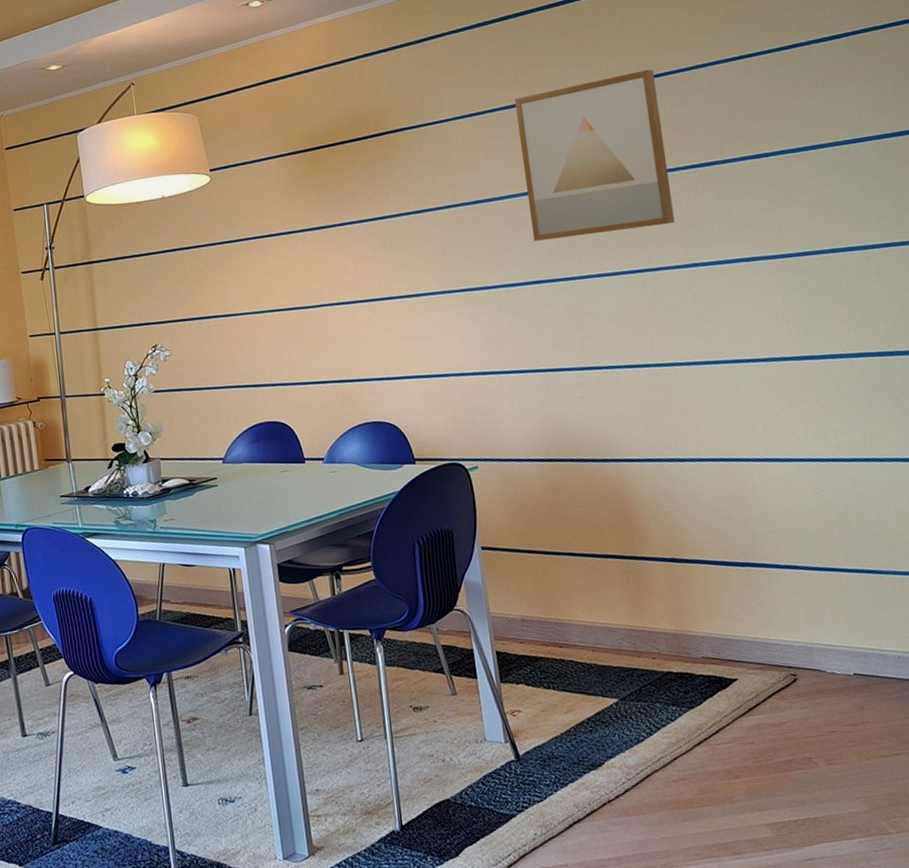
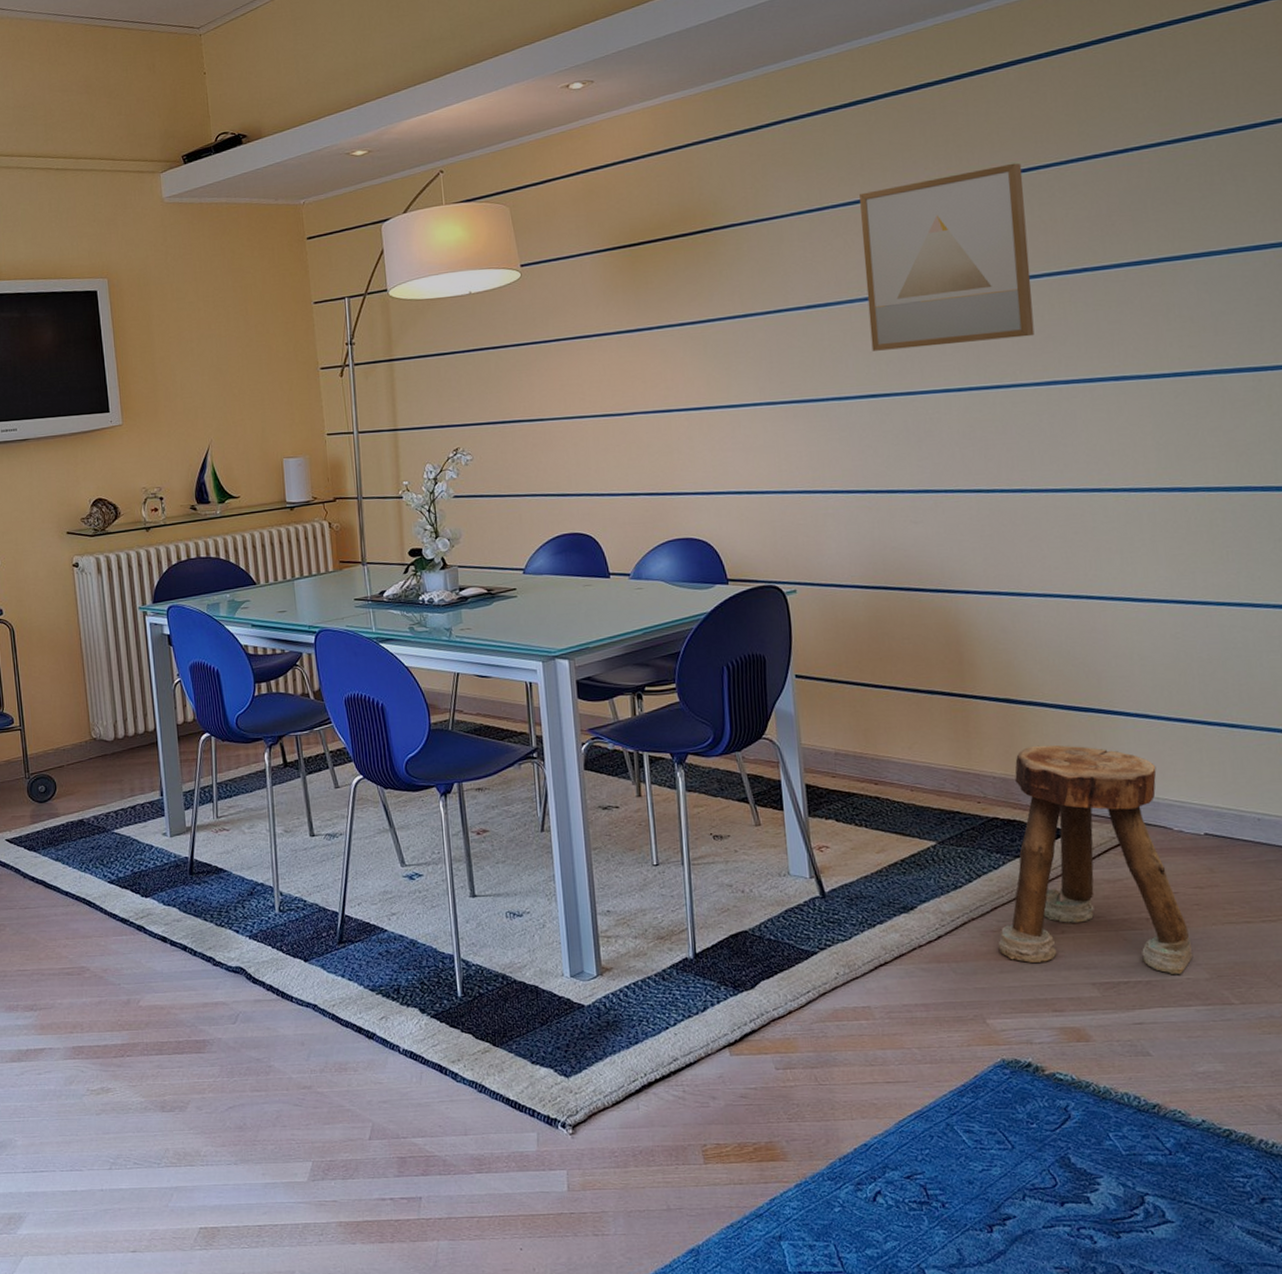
stool: none [679,598,853,810] -> present [998,744,1193,975]

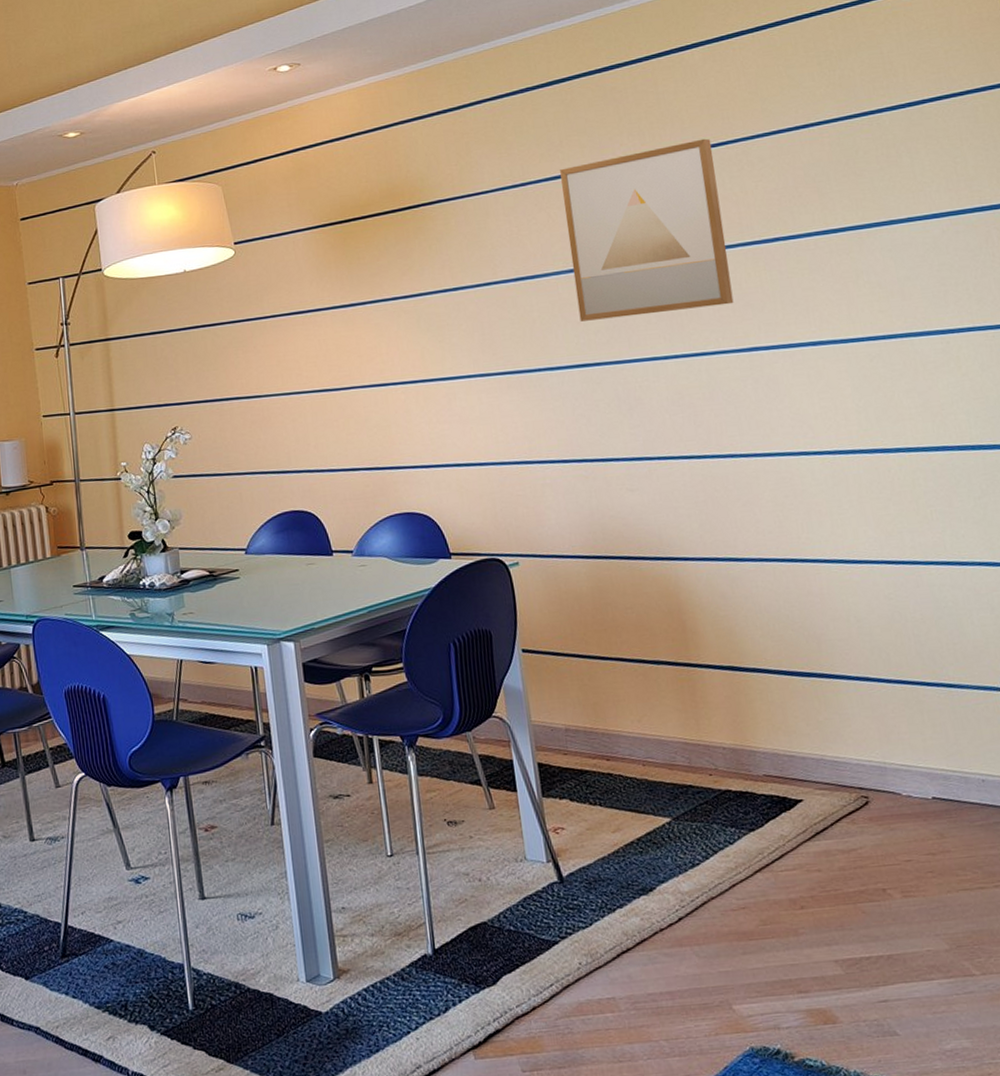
stool: present [998,744,1193,975] -> none [738,711,932,947]

